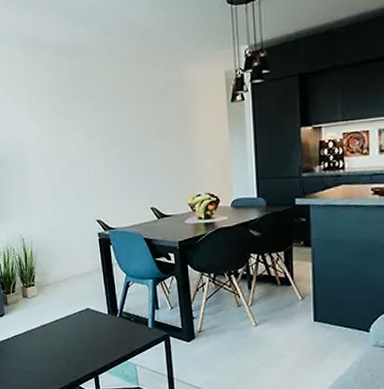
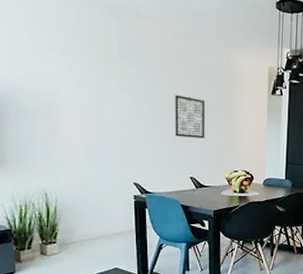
wall art: none [128,122,162,167] -> present [175,94,206,139]

